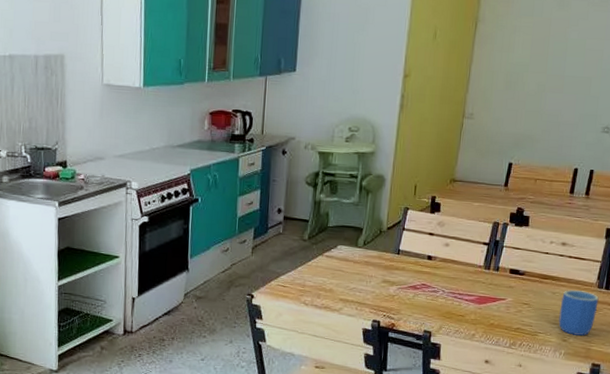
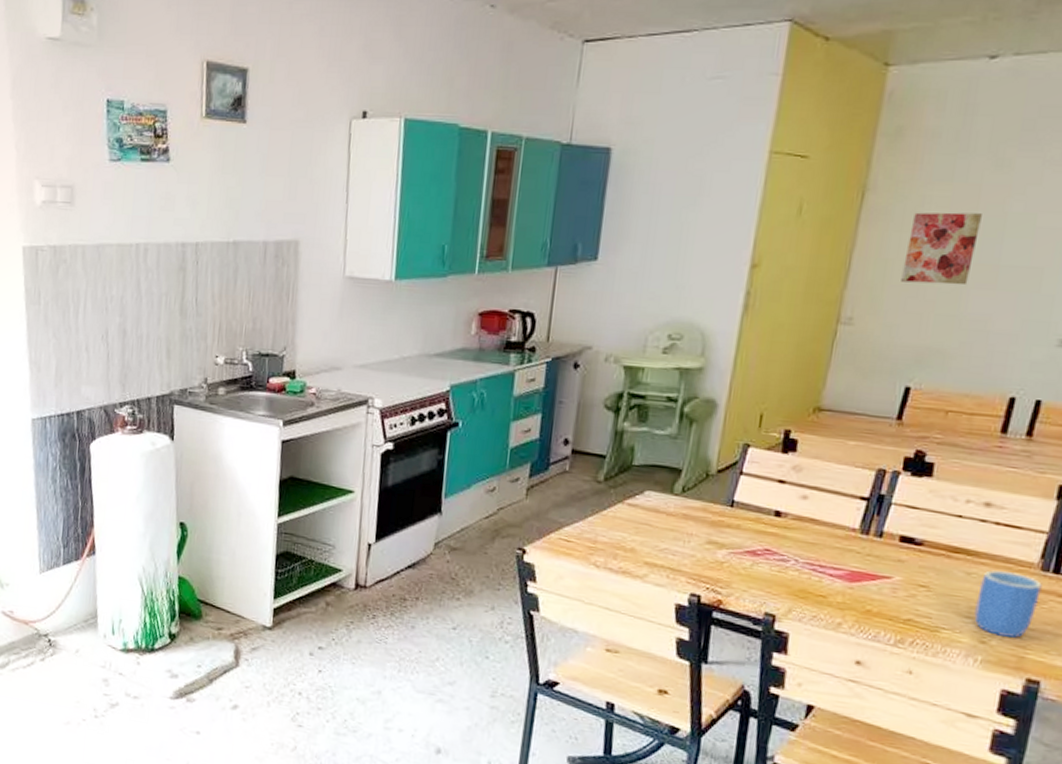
wall art: none [503,38,552,90] -> present [901,212,982,285]

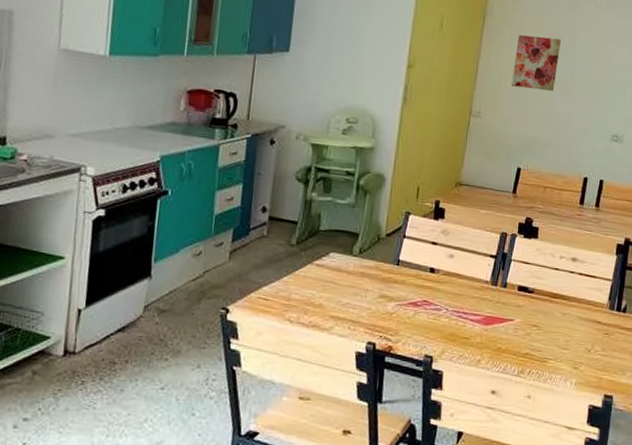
mug: present [974,570,1042,638] -> none [569,311,610,363]

